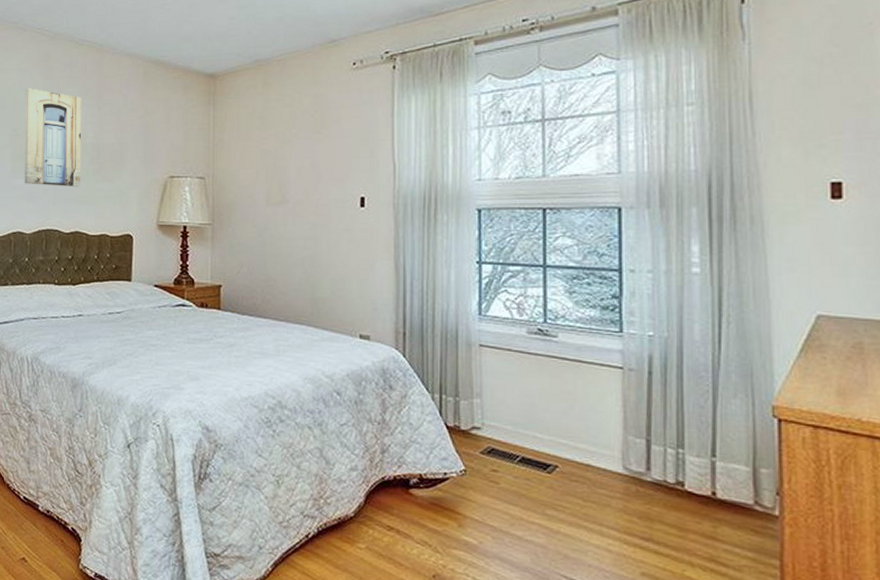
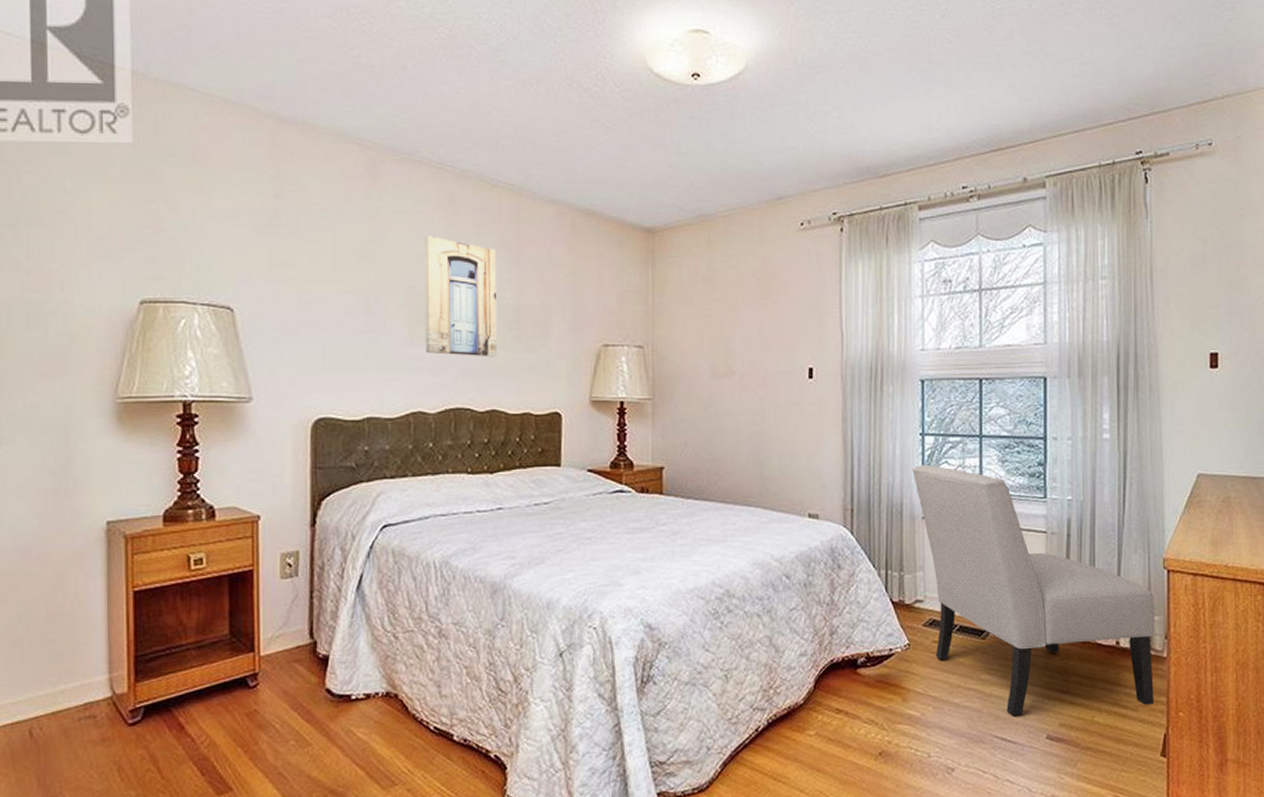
chair: none [468,293,763,567] -> present [912,465,1155,716]

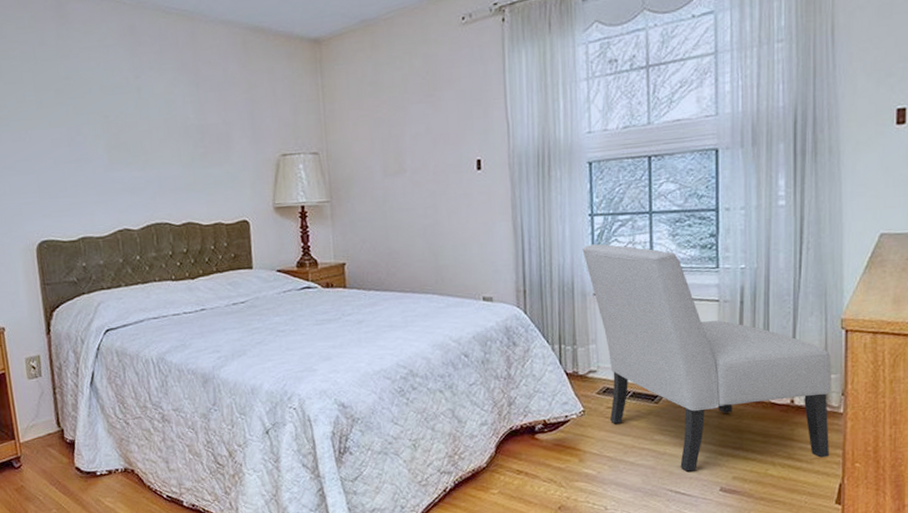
wall art: present [423,236,498,357] -> none [111,67,188,176]

